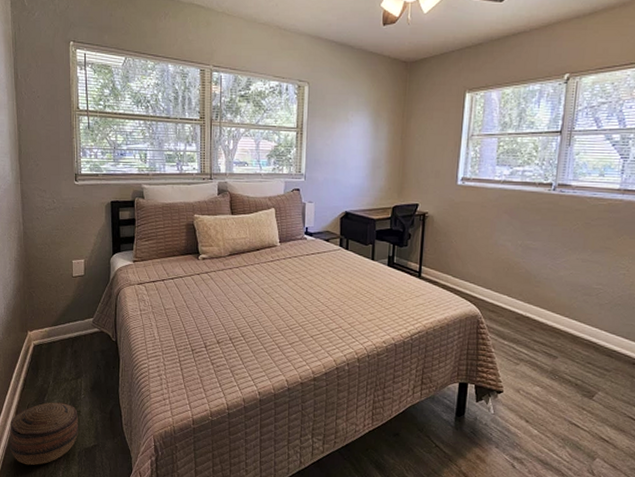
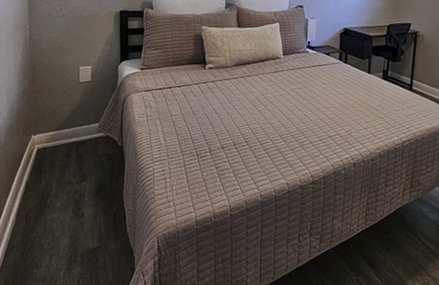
basket: present [9,402,79,466] -> none [9,204,82,267]

